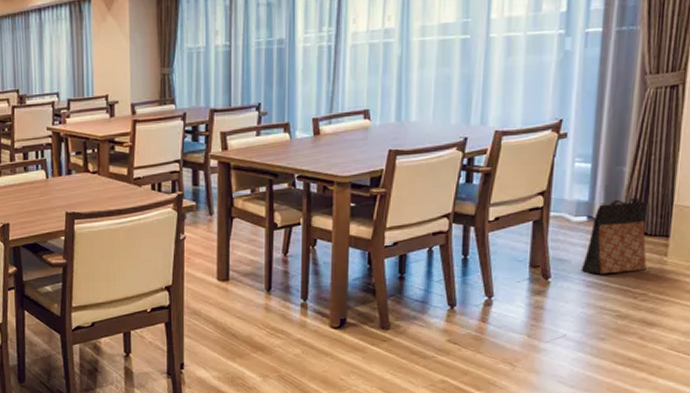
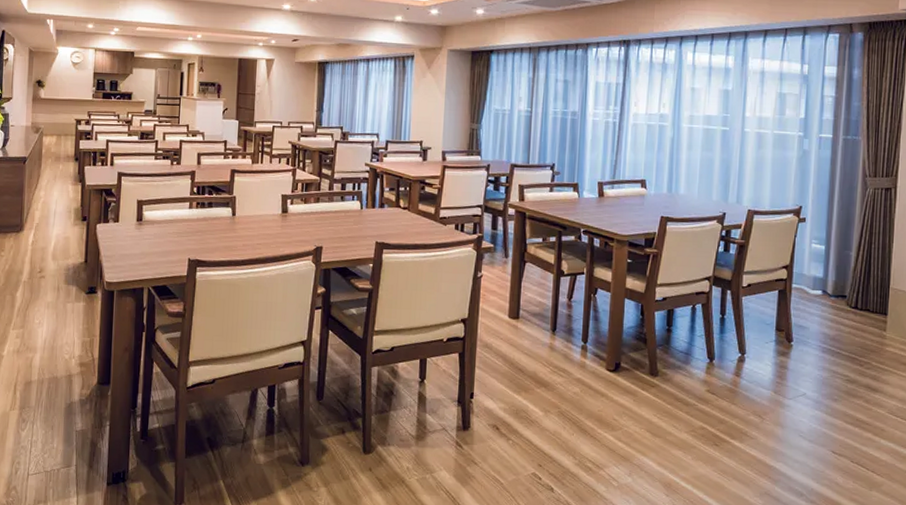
bag: present [580,197,649,275] -> none [817,278,870,343]

